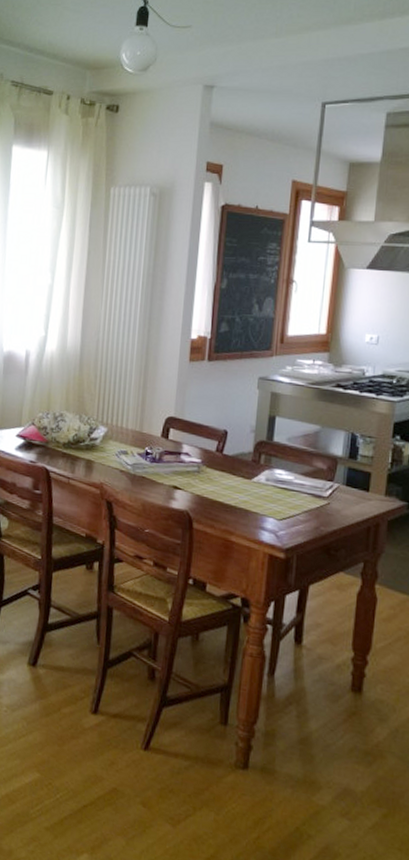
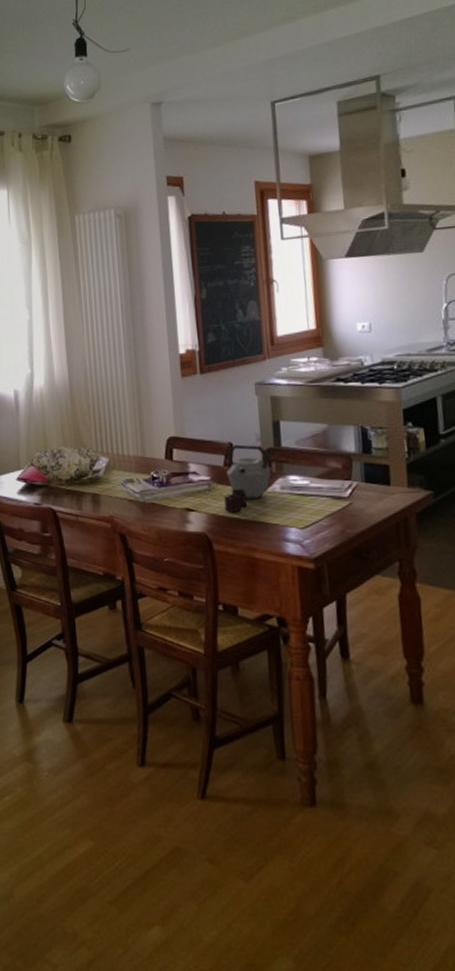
kettle: none [210,433,262,497] -> present [224,444,272,513]

